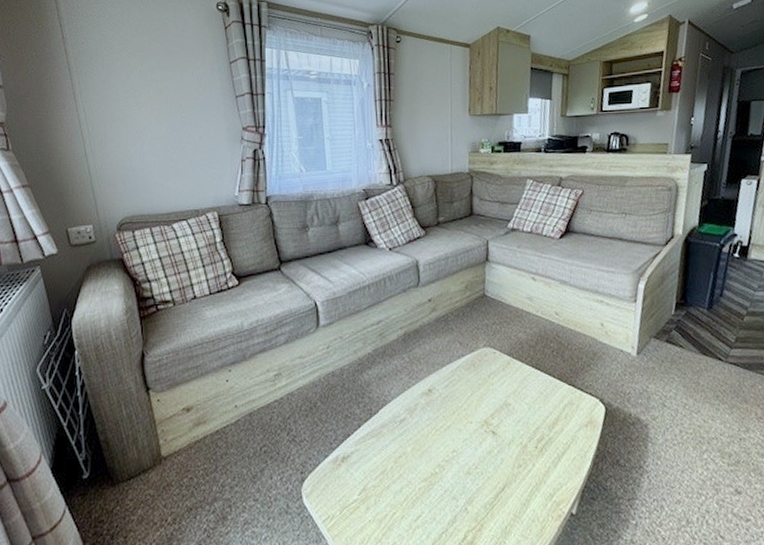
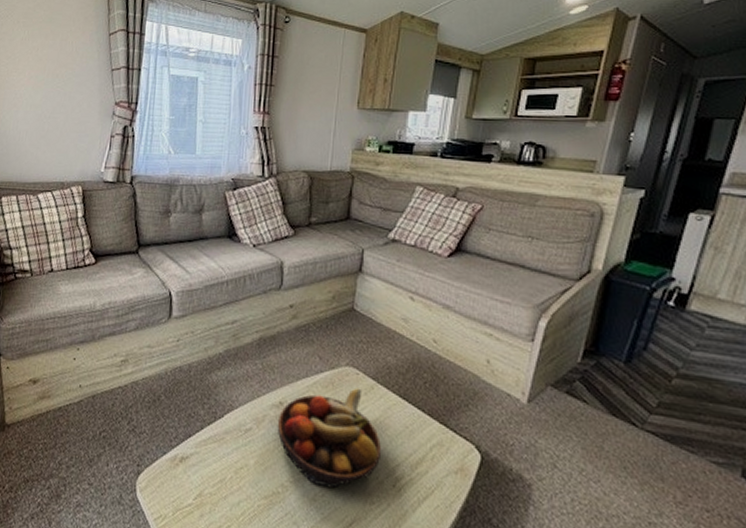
fruit bowl: none [428,365,522,460] -> present [277,387,381,488]

